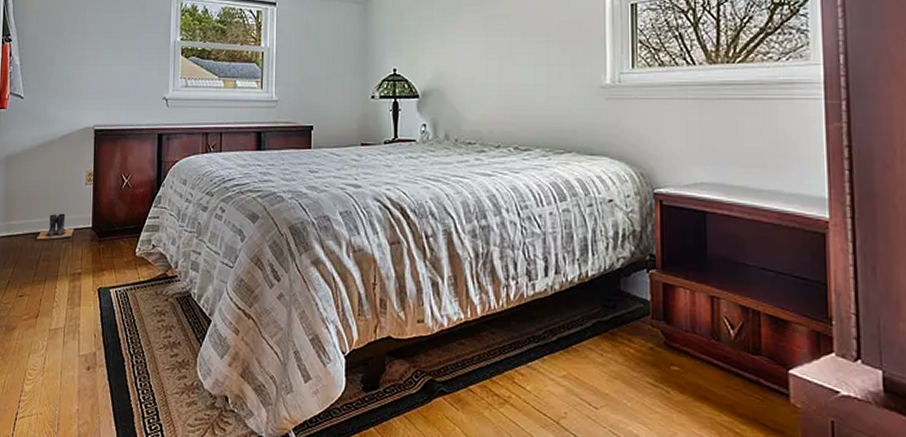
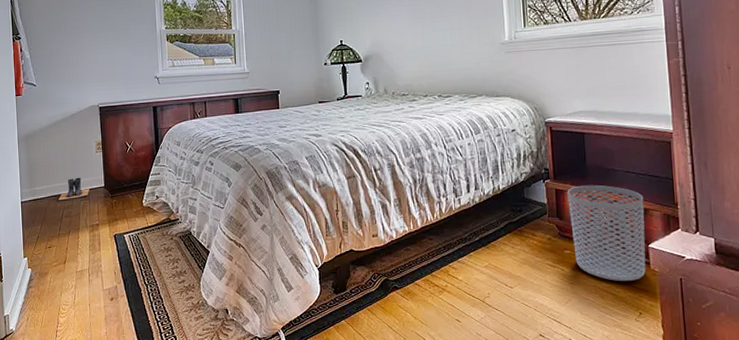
waste bin: none [679,281,785,418] -> present [567,185,646,282]

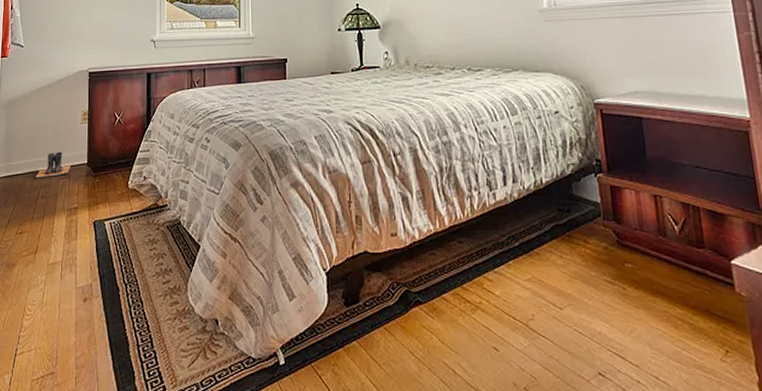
waste bin: present [567,185,646,282] -> none [625,181,730,308]

